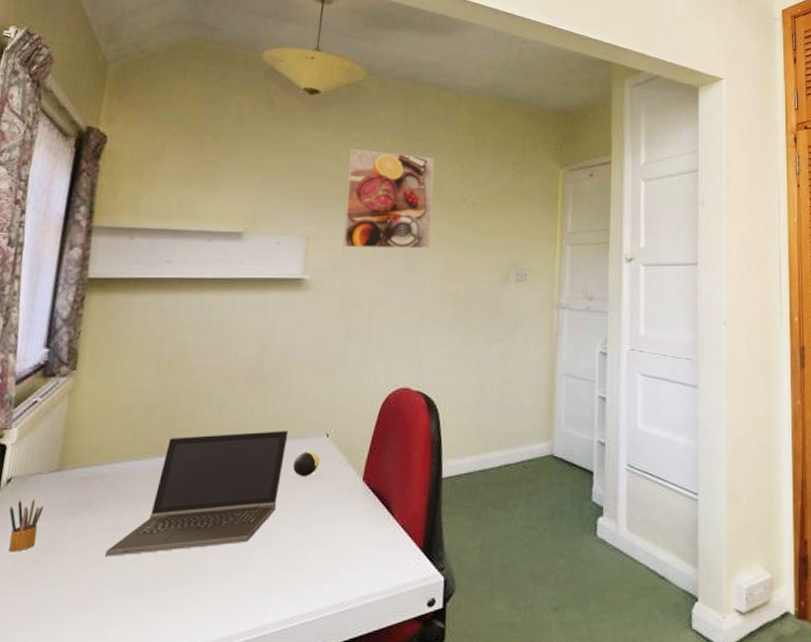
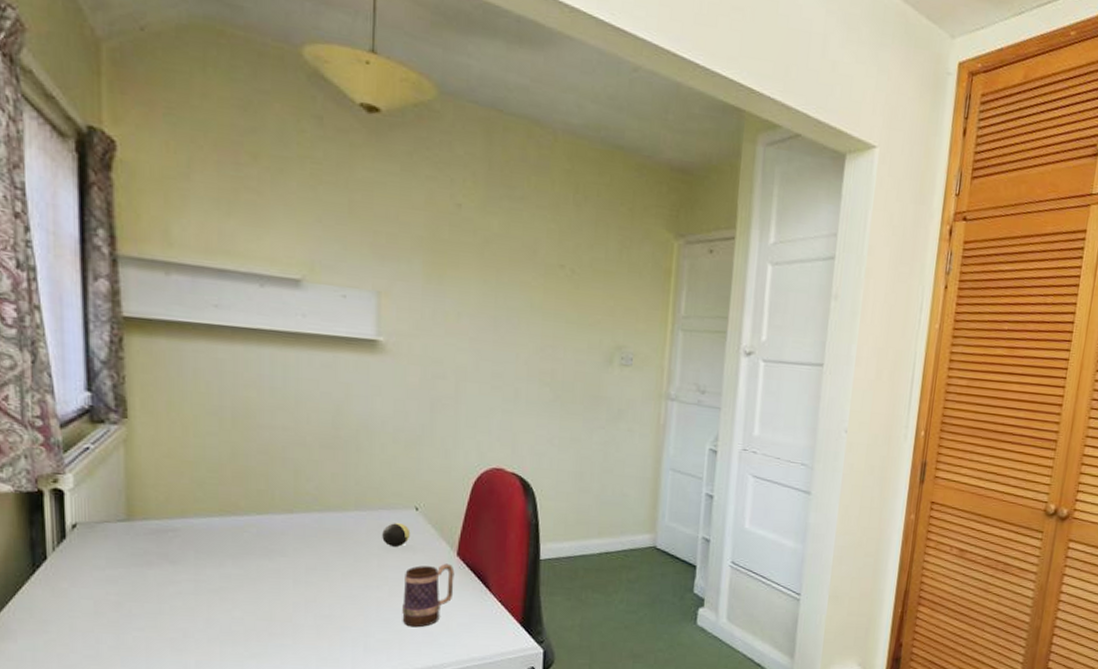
pencil box: present [9,499,44,552] -> none [81,545,118,595]
laptop computer: present [104,431,289,557] -> none [191,497,374,607]
mug: none [305,490,360,563] -> present [402,563,455,628]
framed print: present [343,148,435,249] -> none [420,188,526,320]

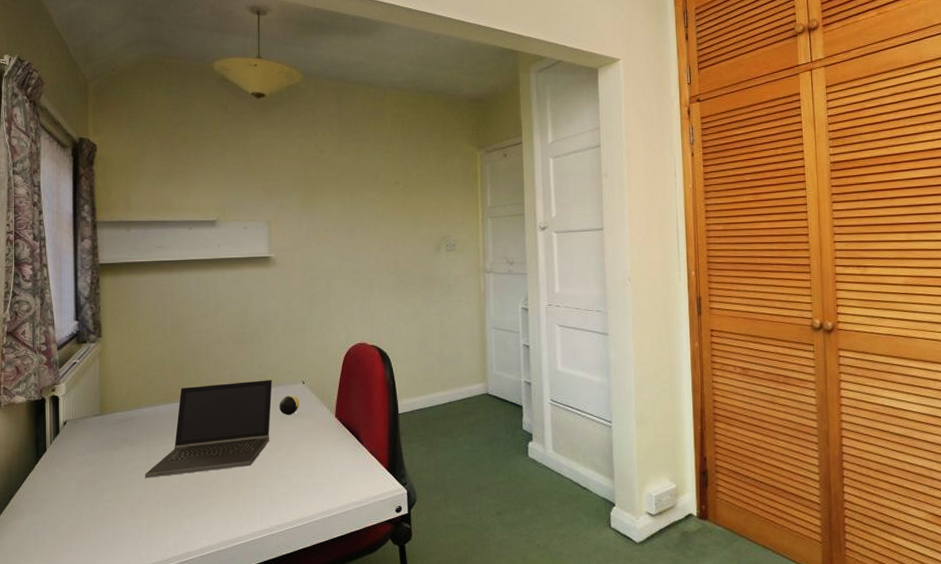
laptop computer: none [191,497,374,607] -> present [144,380,272,478]
mug: present [402,563,455,628] -> none [297,424,335,481]

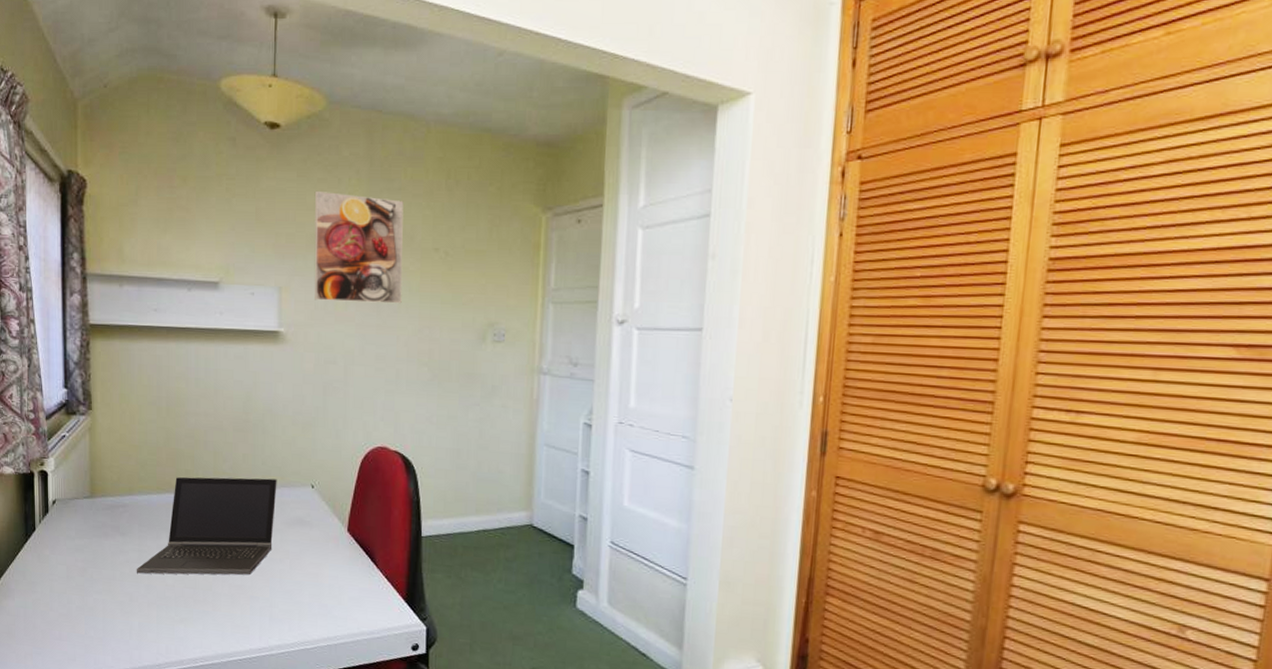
stress ball: present [279,396,300,415] -> none [284,500,308,522]
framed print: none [296,143,371,229] -> present [314,190,404,304]

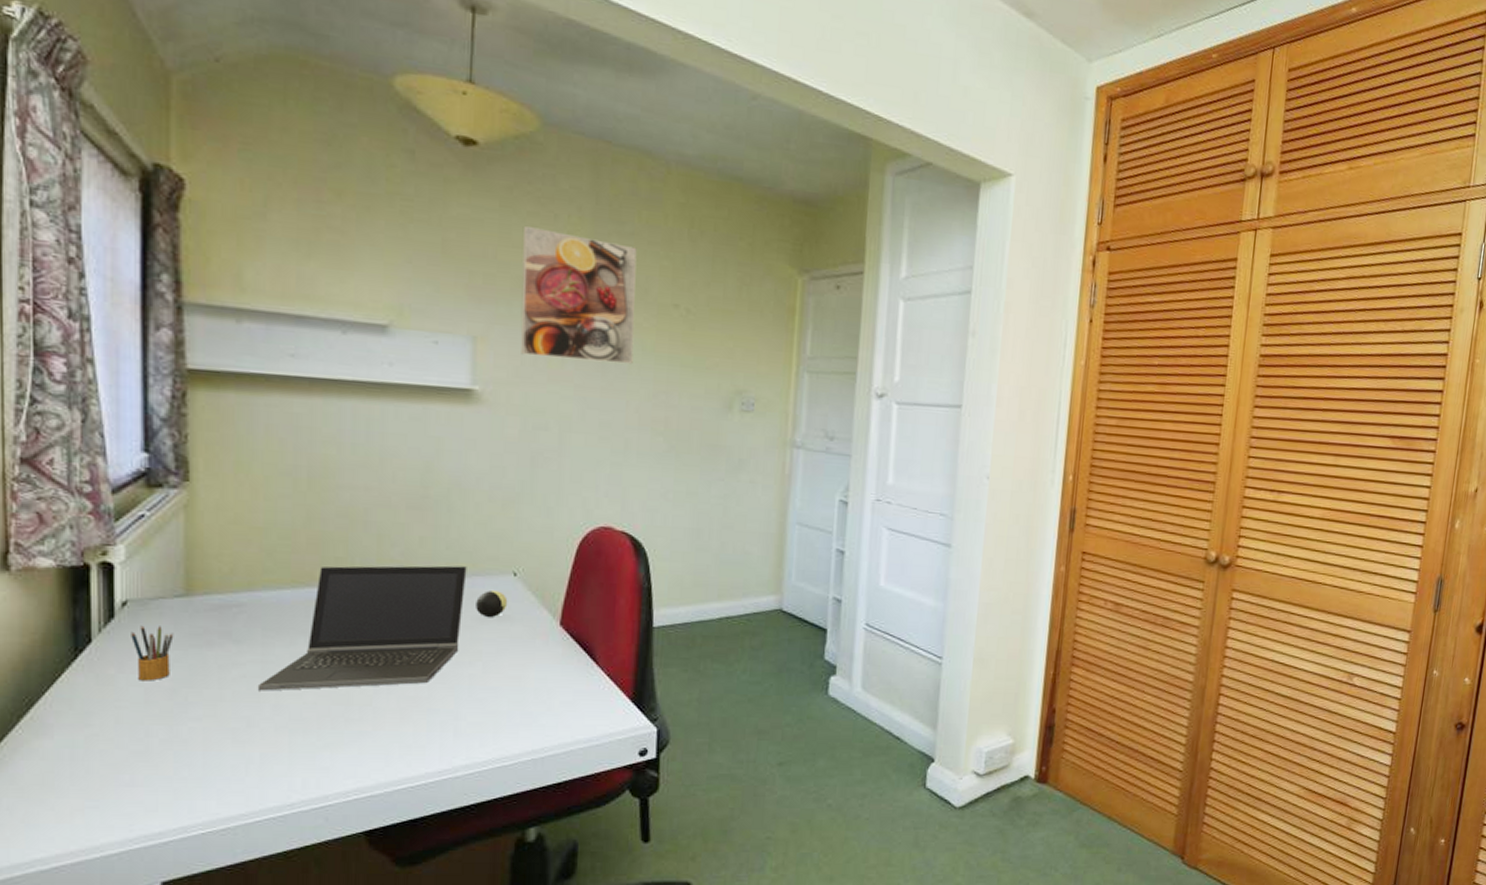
pencil box: none [58,519,84,562] -> present [131,625,174,681]
stress ball: none [284,500,308,522] -> present [476,591,508,617]

